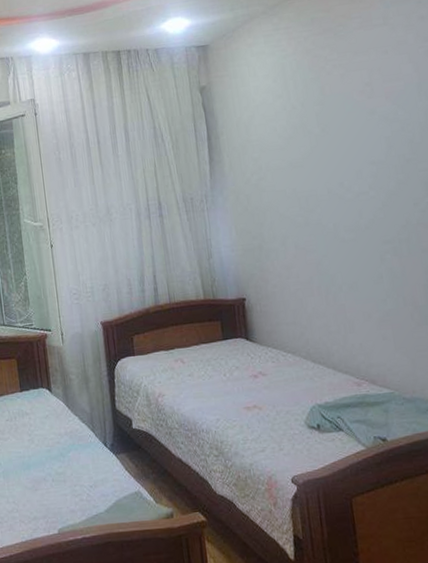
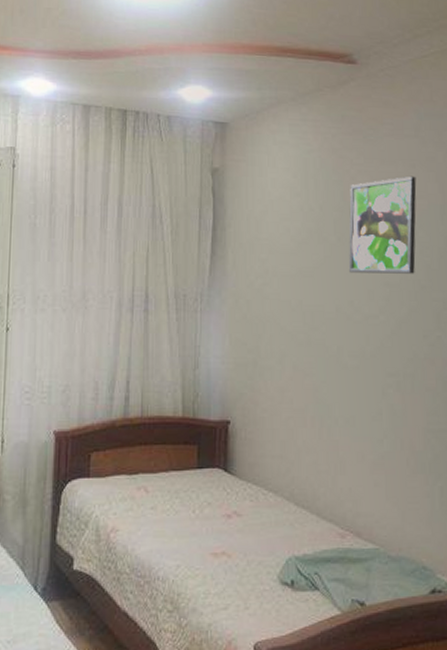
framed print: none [327,61,399,158] -> present [348,176,417,274]

